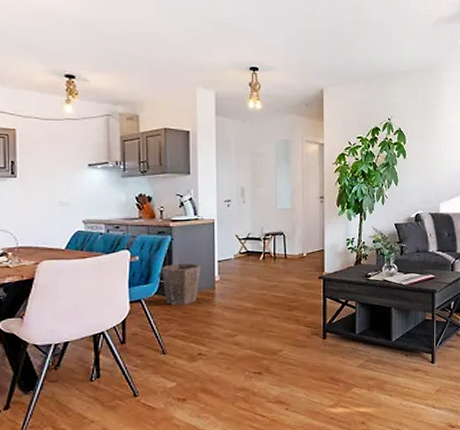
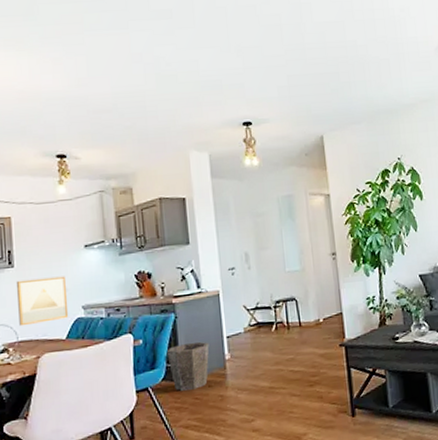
wall art: none [17,190,69,234] -> present [15,276,69,327]

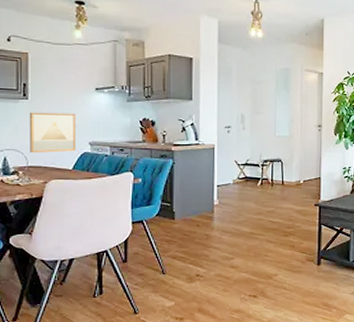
waste bin: present [166,341,210,391] -> none [162,186,201,227]

